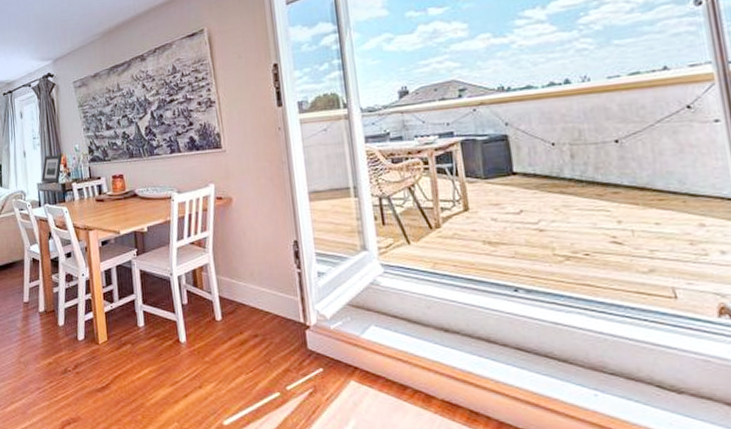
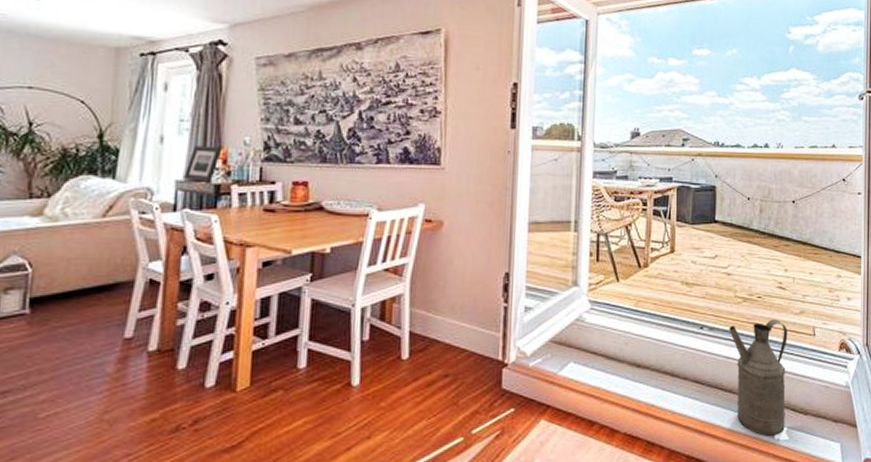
watering can: none [551,279,651,416] -> present [729,319,788,436]

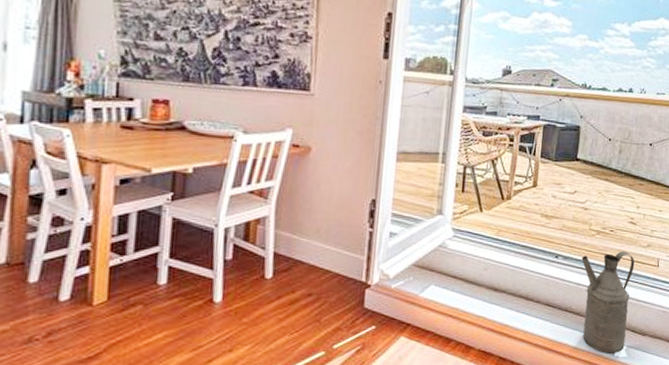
picture frame: present [184,145,223,182] -> none [31,55,75,95]

